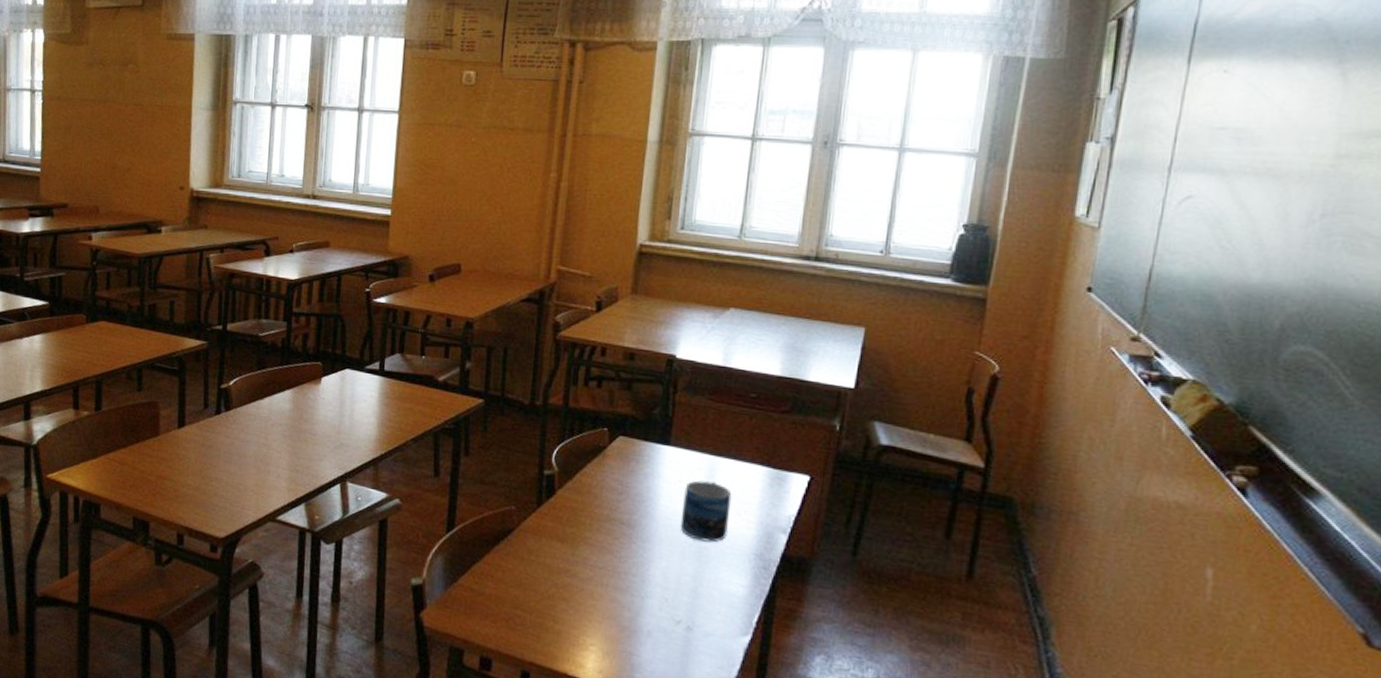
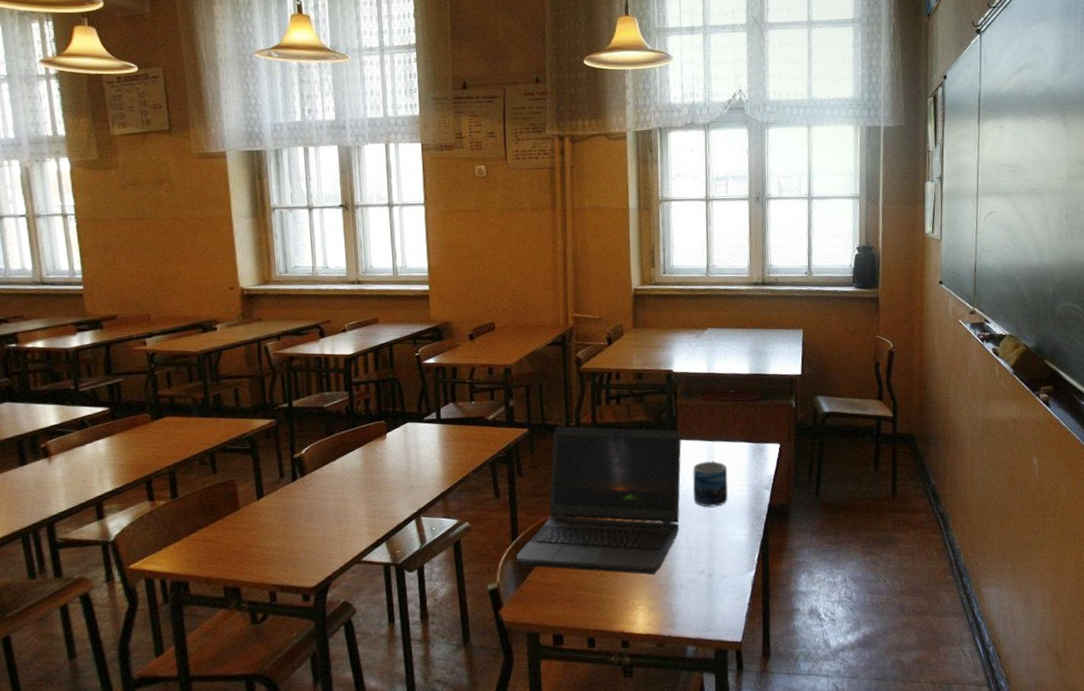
laptop computer: none [449,403,675,612] -> present [516,426,682,575]

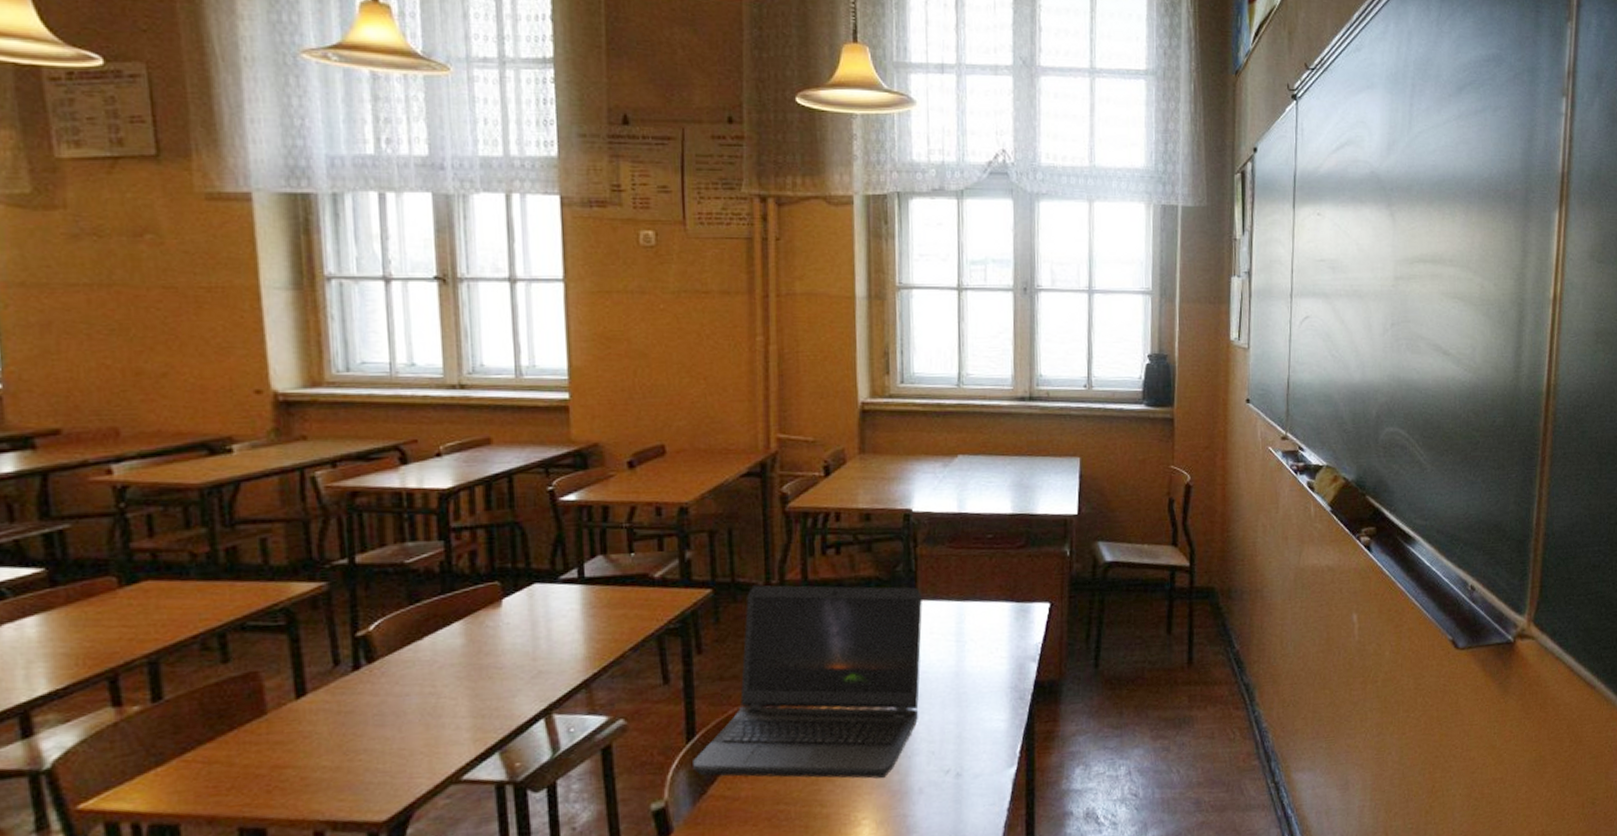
mug: present [693,460,729,507] -> none [936,625,984,687]

